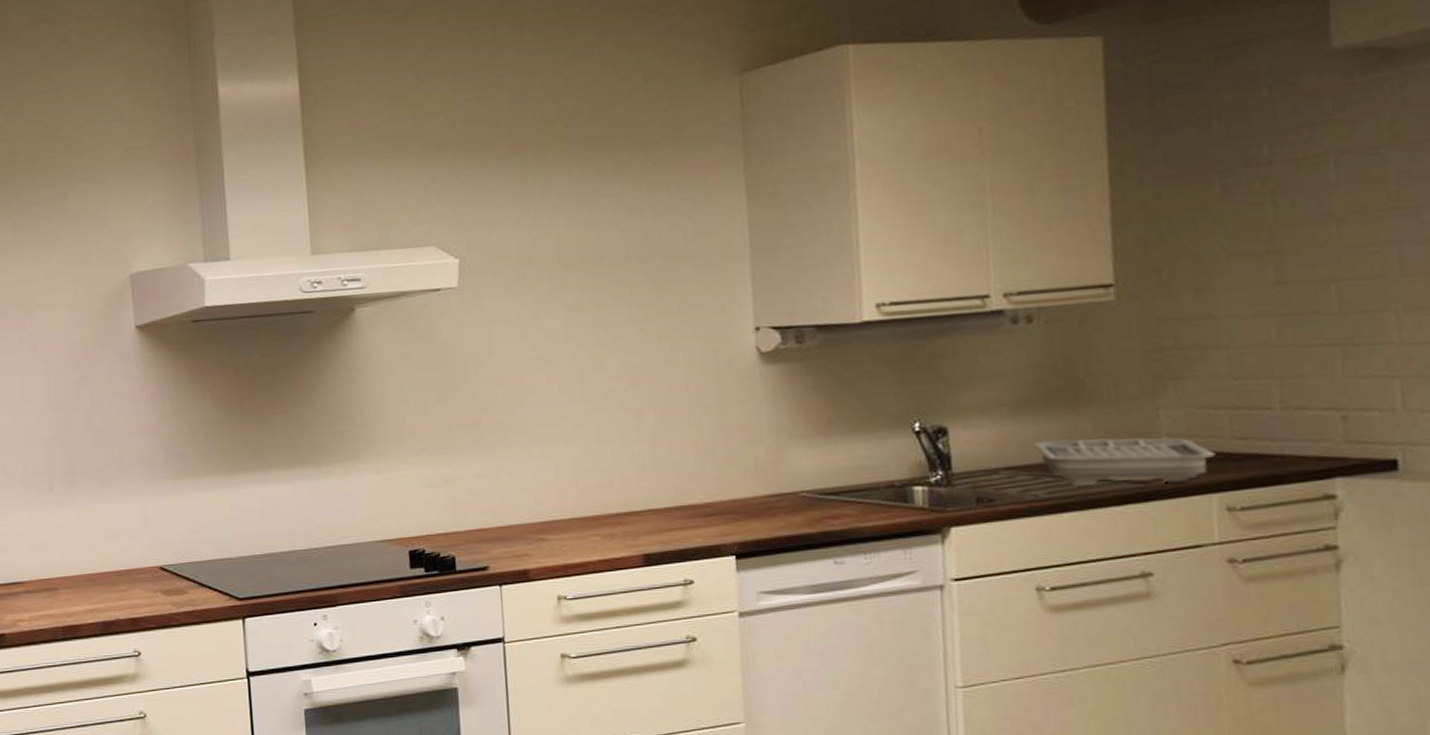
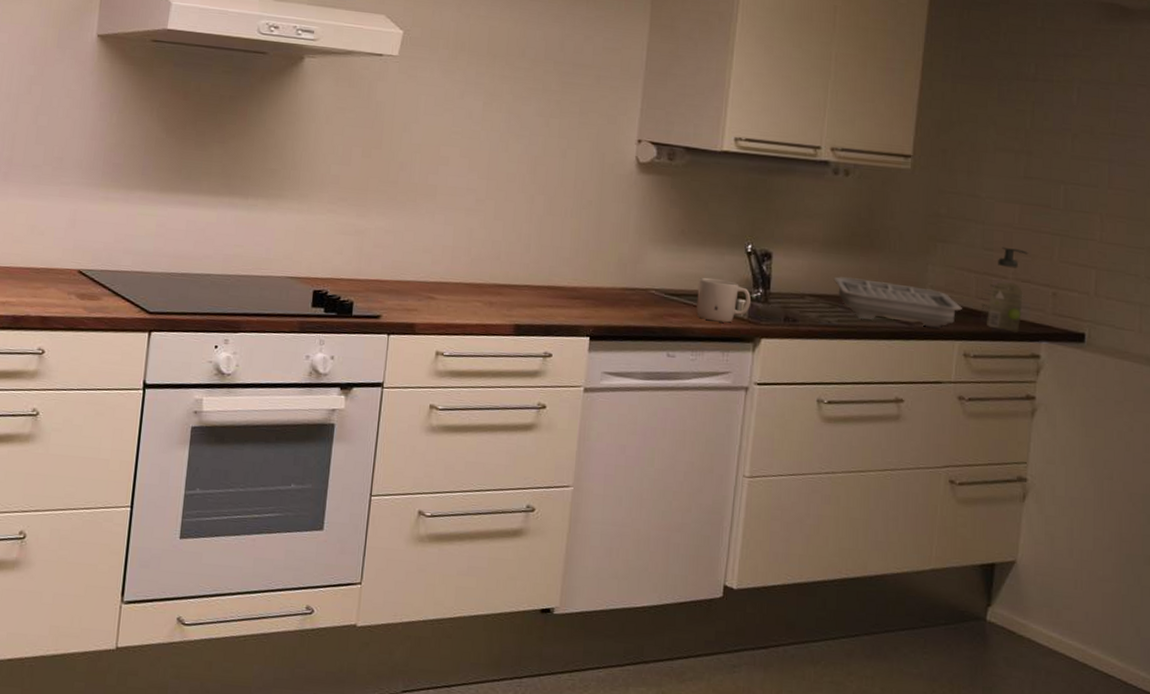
mug: none [858,467,930,517] -> present [696,277,751,323]
soap dispenser: none [1240,371,1302,472] -> present [980,246,1029,332]

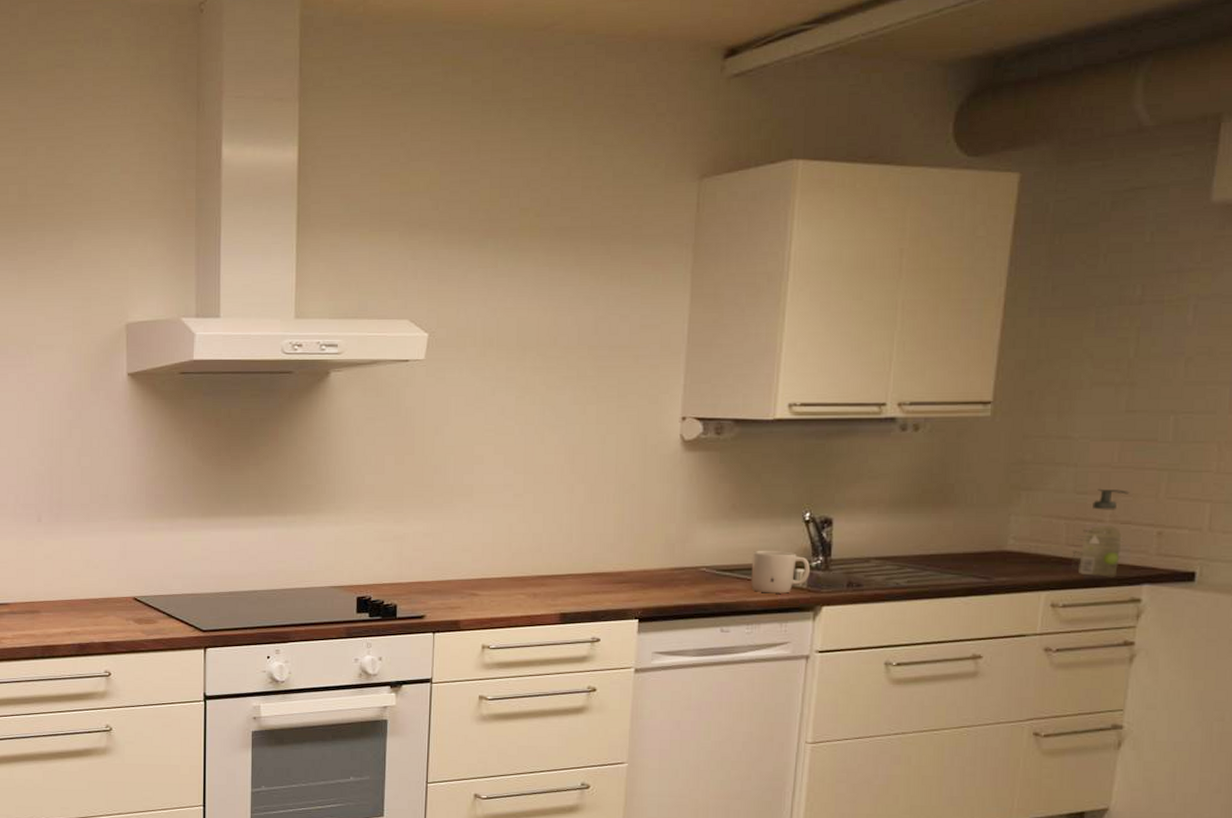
dish rack: present [833,276,962,330] -> none [902,535,1050,582]

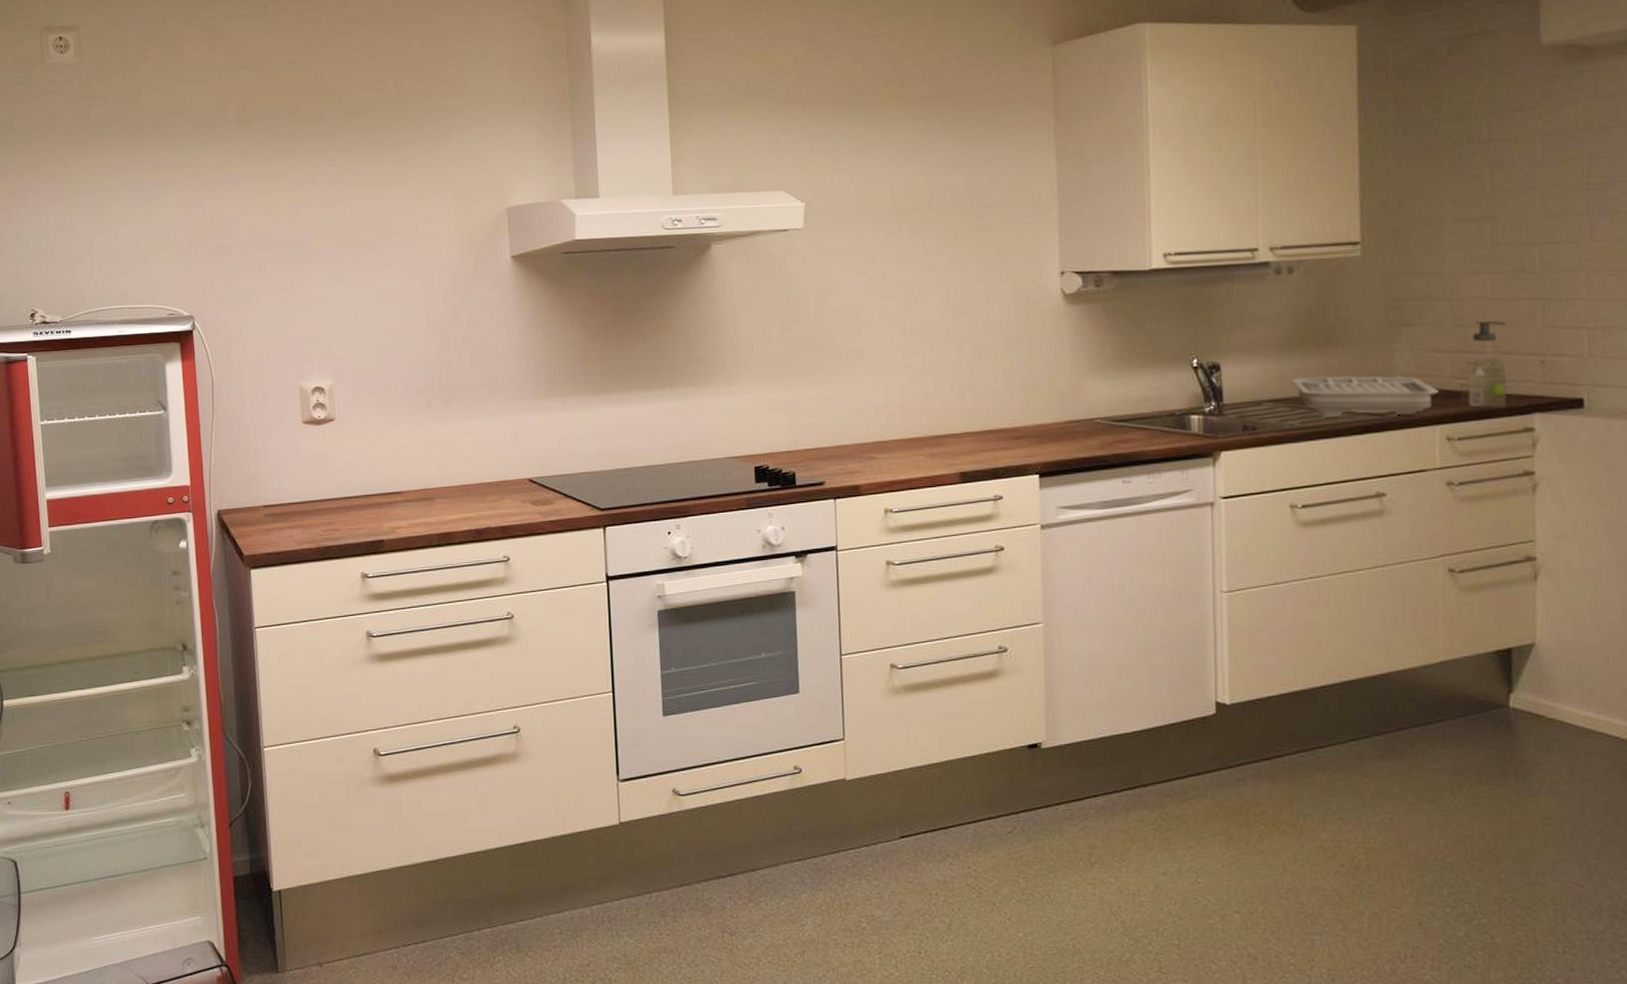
mug: present [751,550,810,594] -> none [1144,398,1204,442]
dish rack: none [902,535,1050,582] -> present [1291,376,1439,418]

